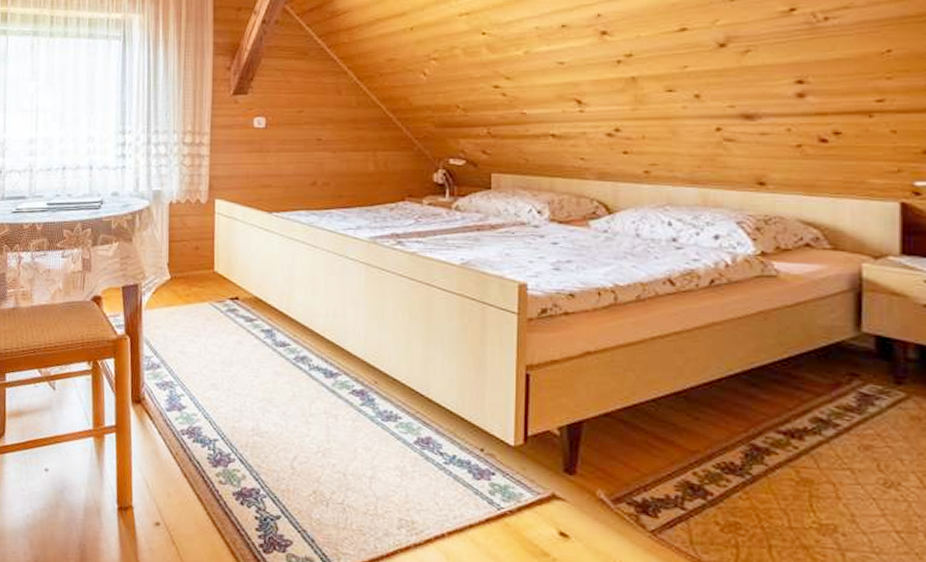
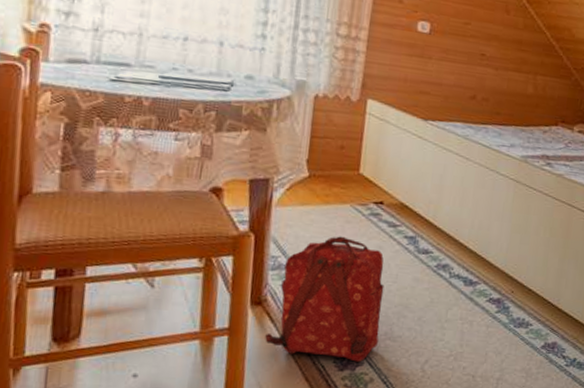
backpack: none [146,334,248,459] -> present [265,236,384,362]

